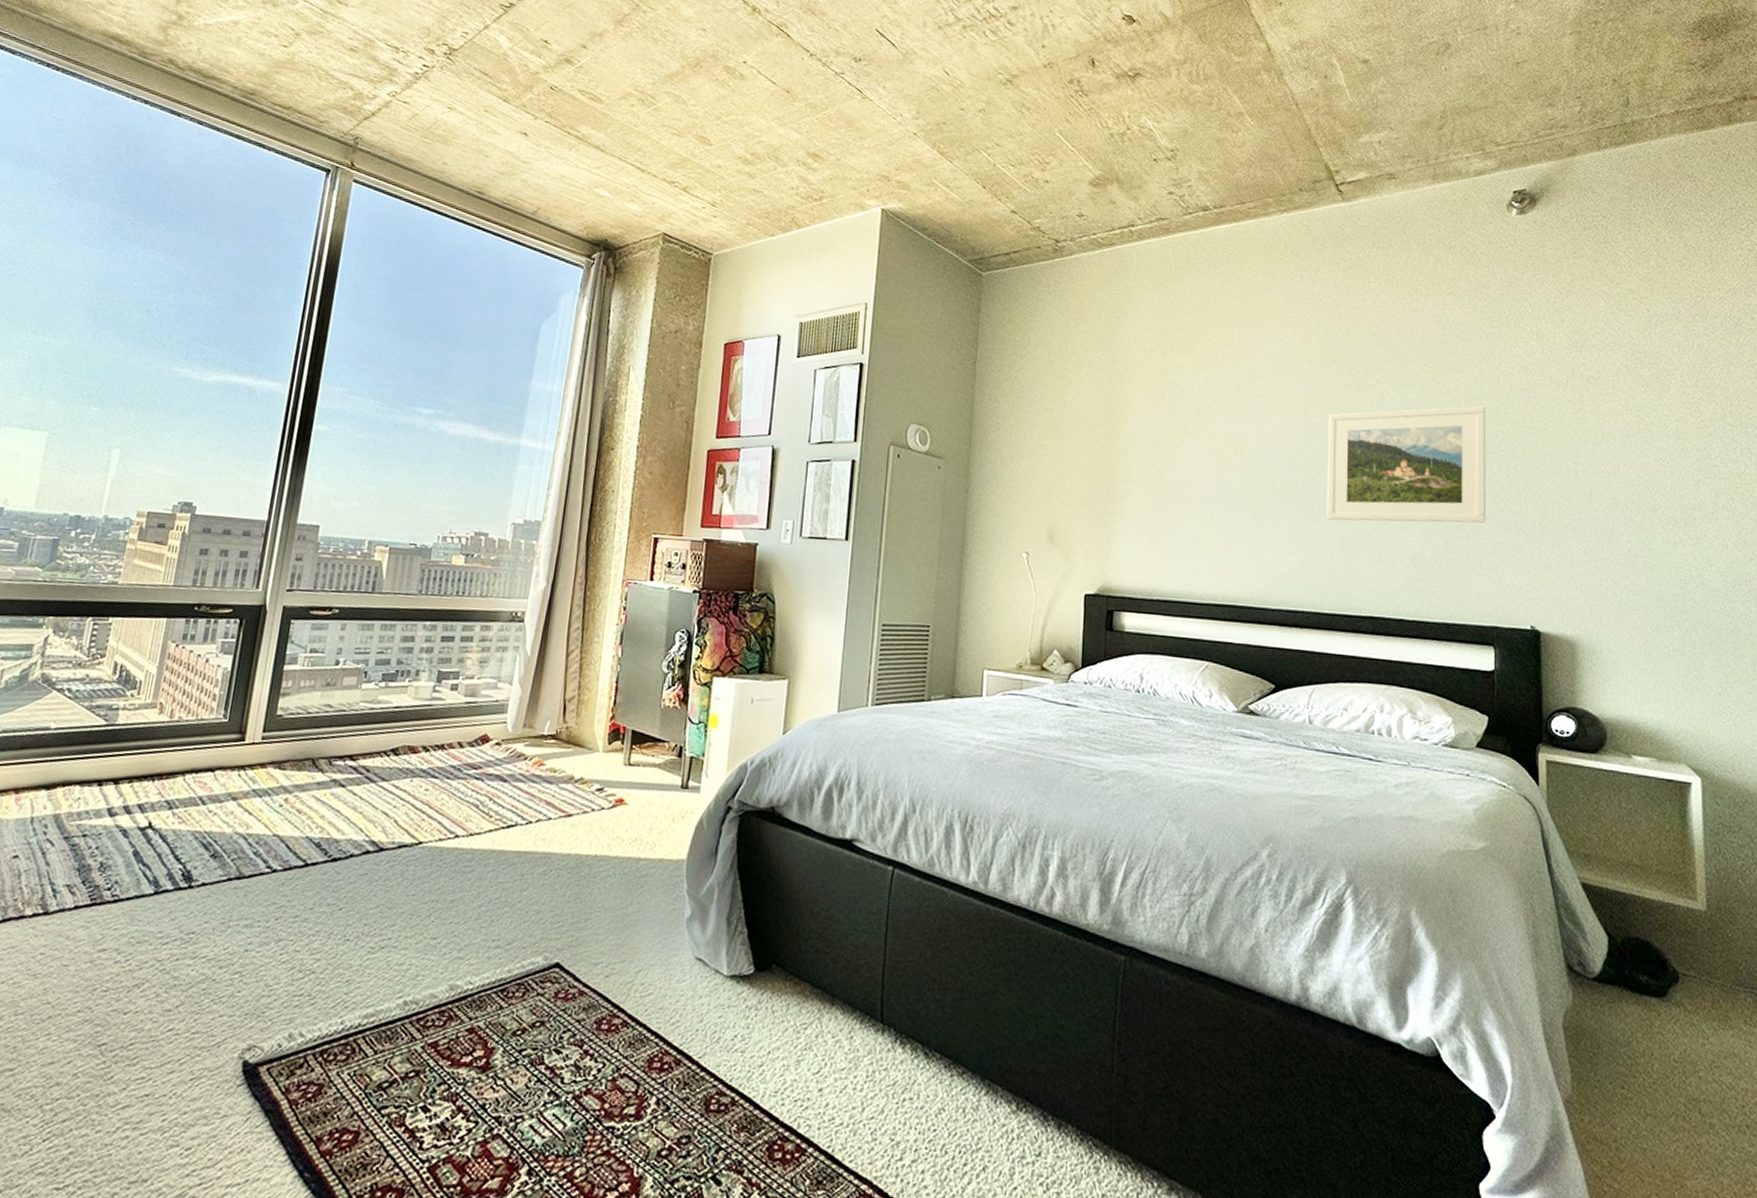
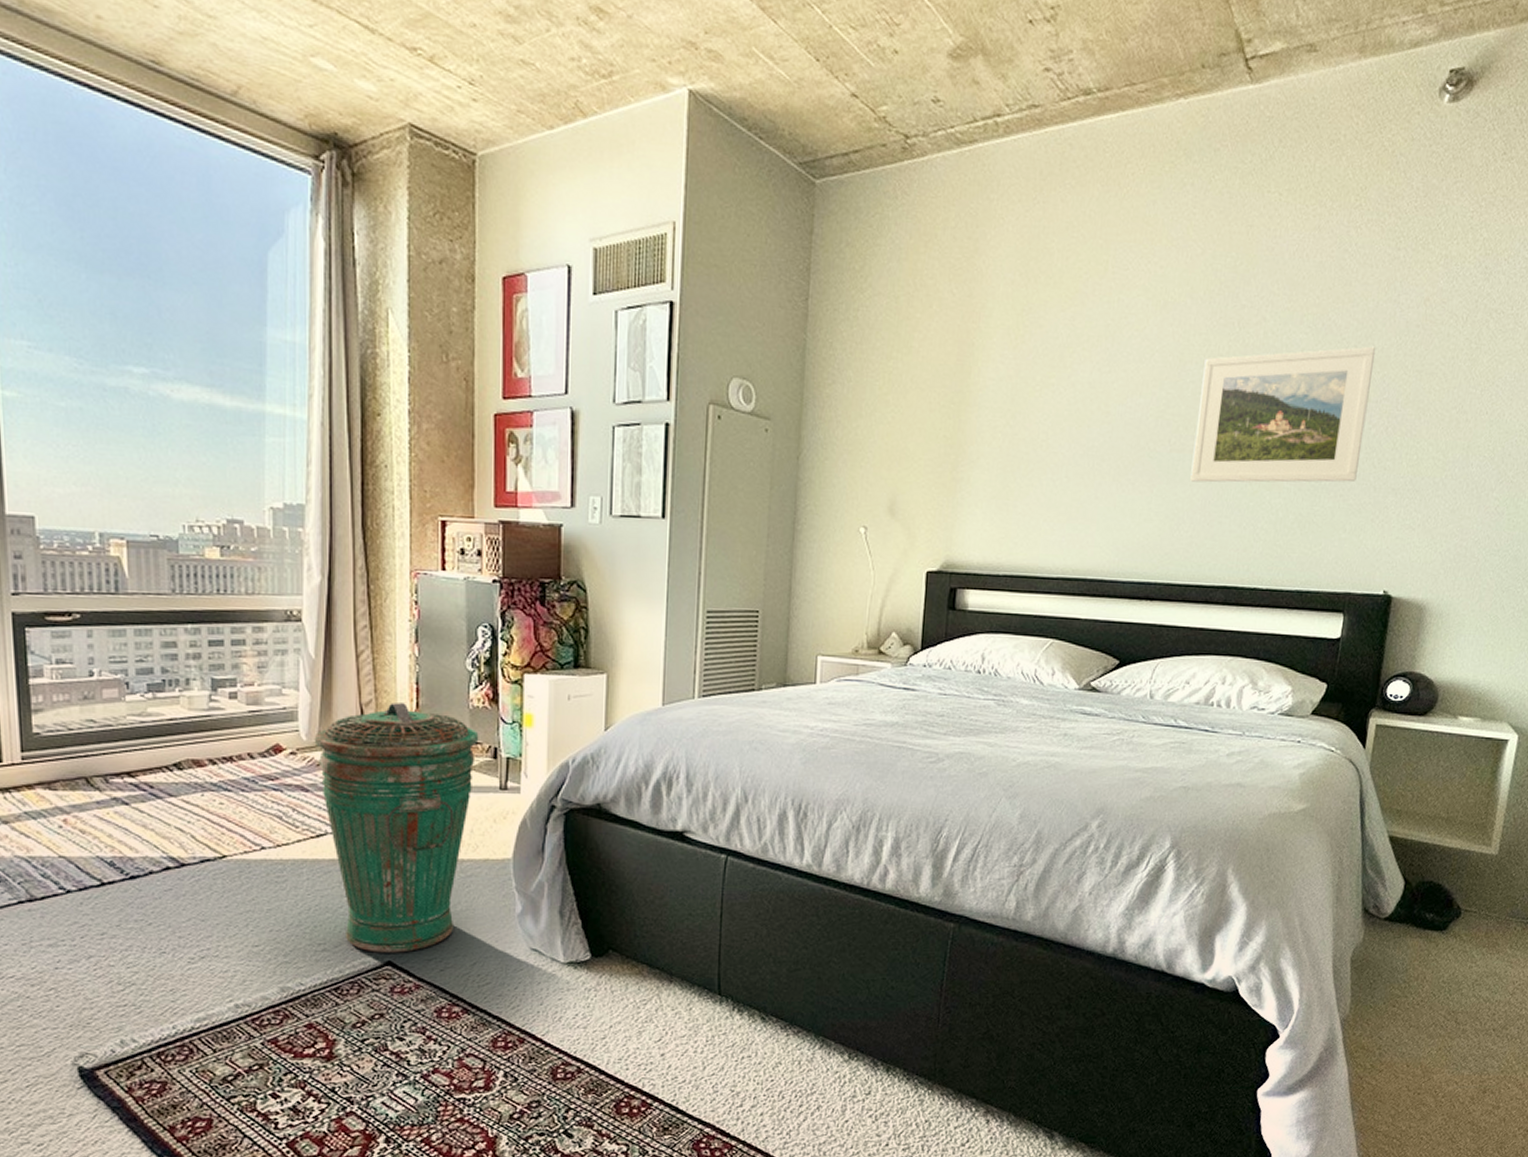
trash can: none [518,699,667,955] -> present [314,703,479,953]

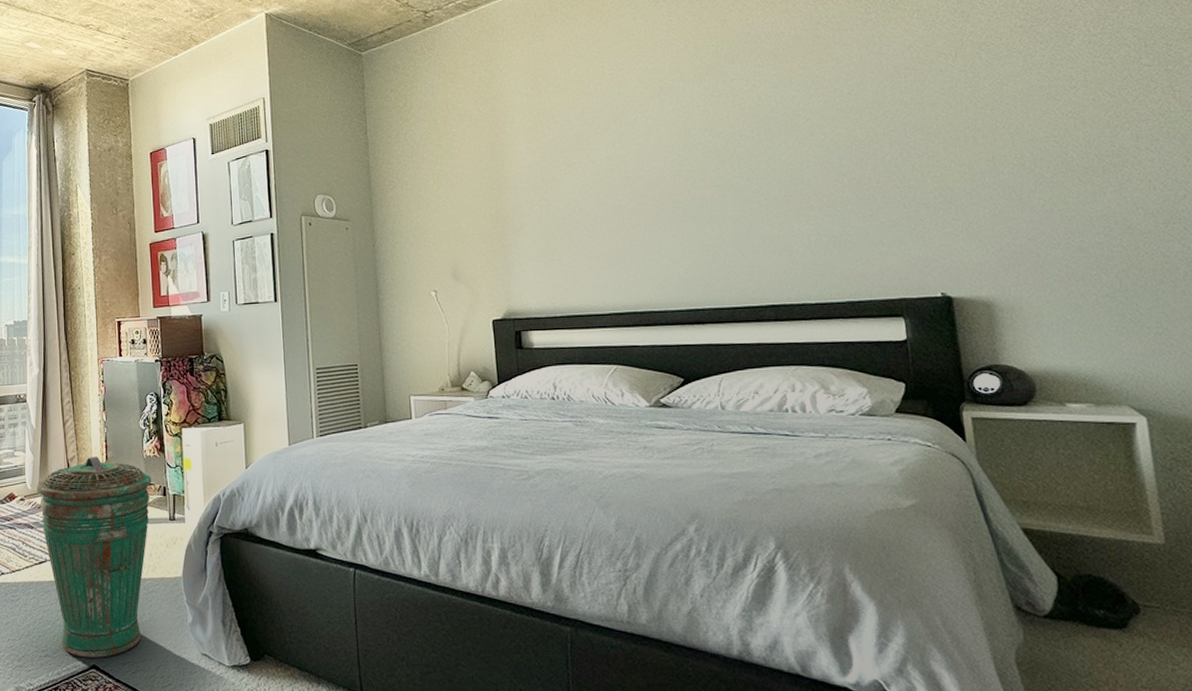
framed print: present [1190,346,1376,483] -> none [707,91,882,222]

